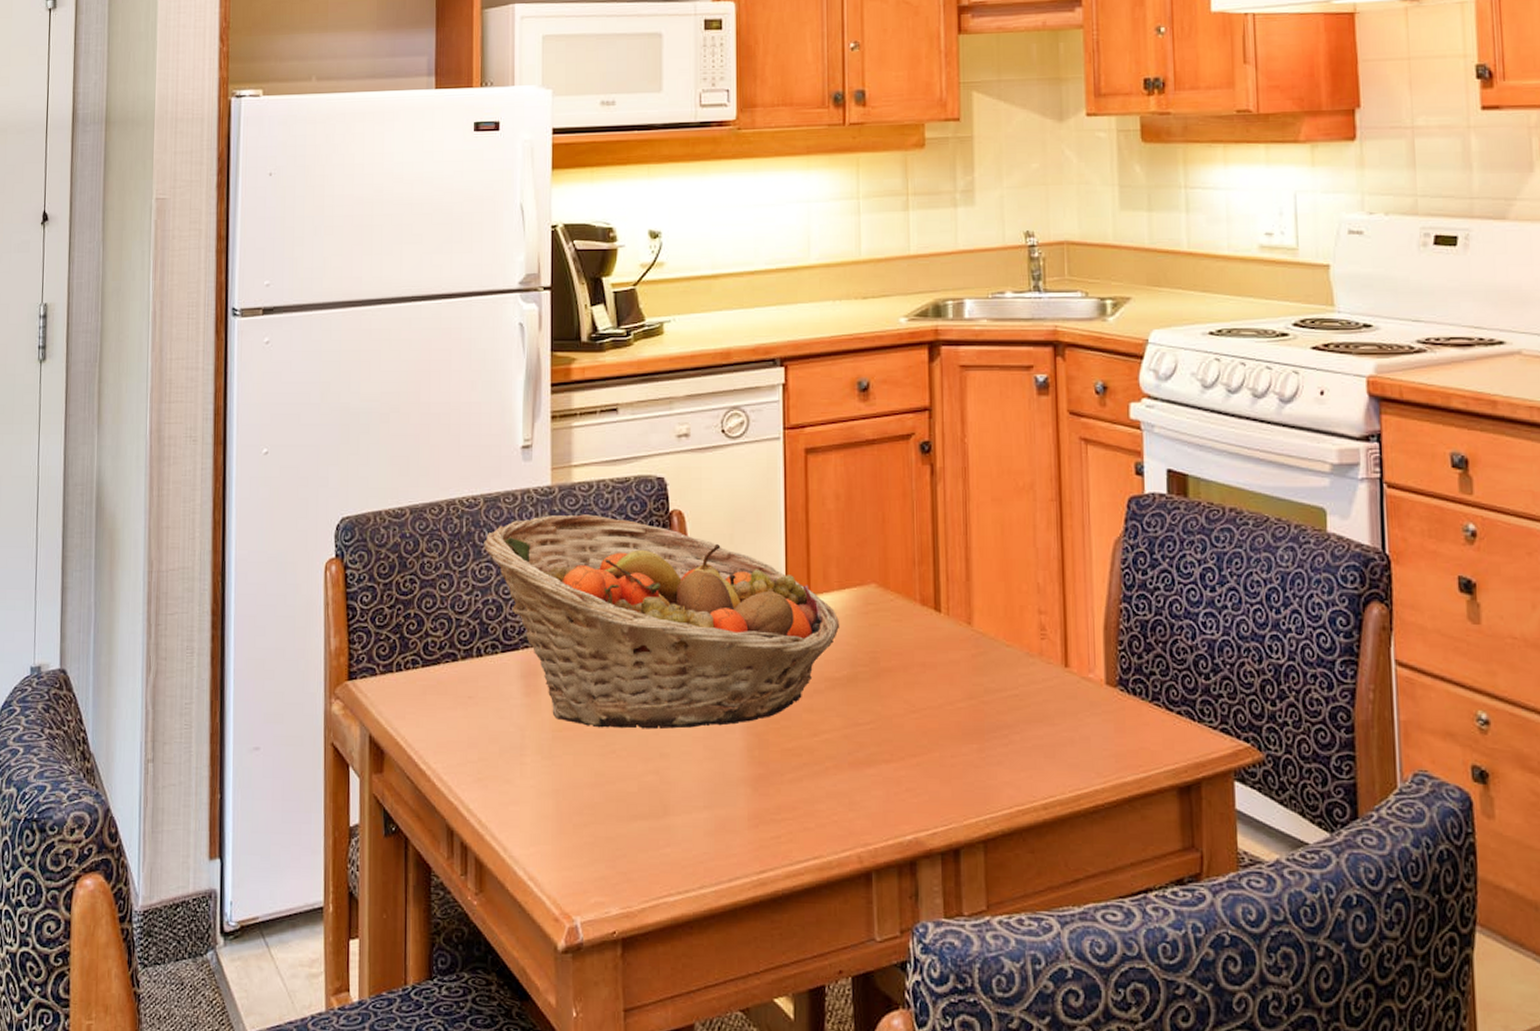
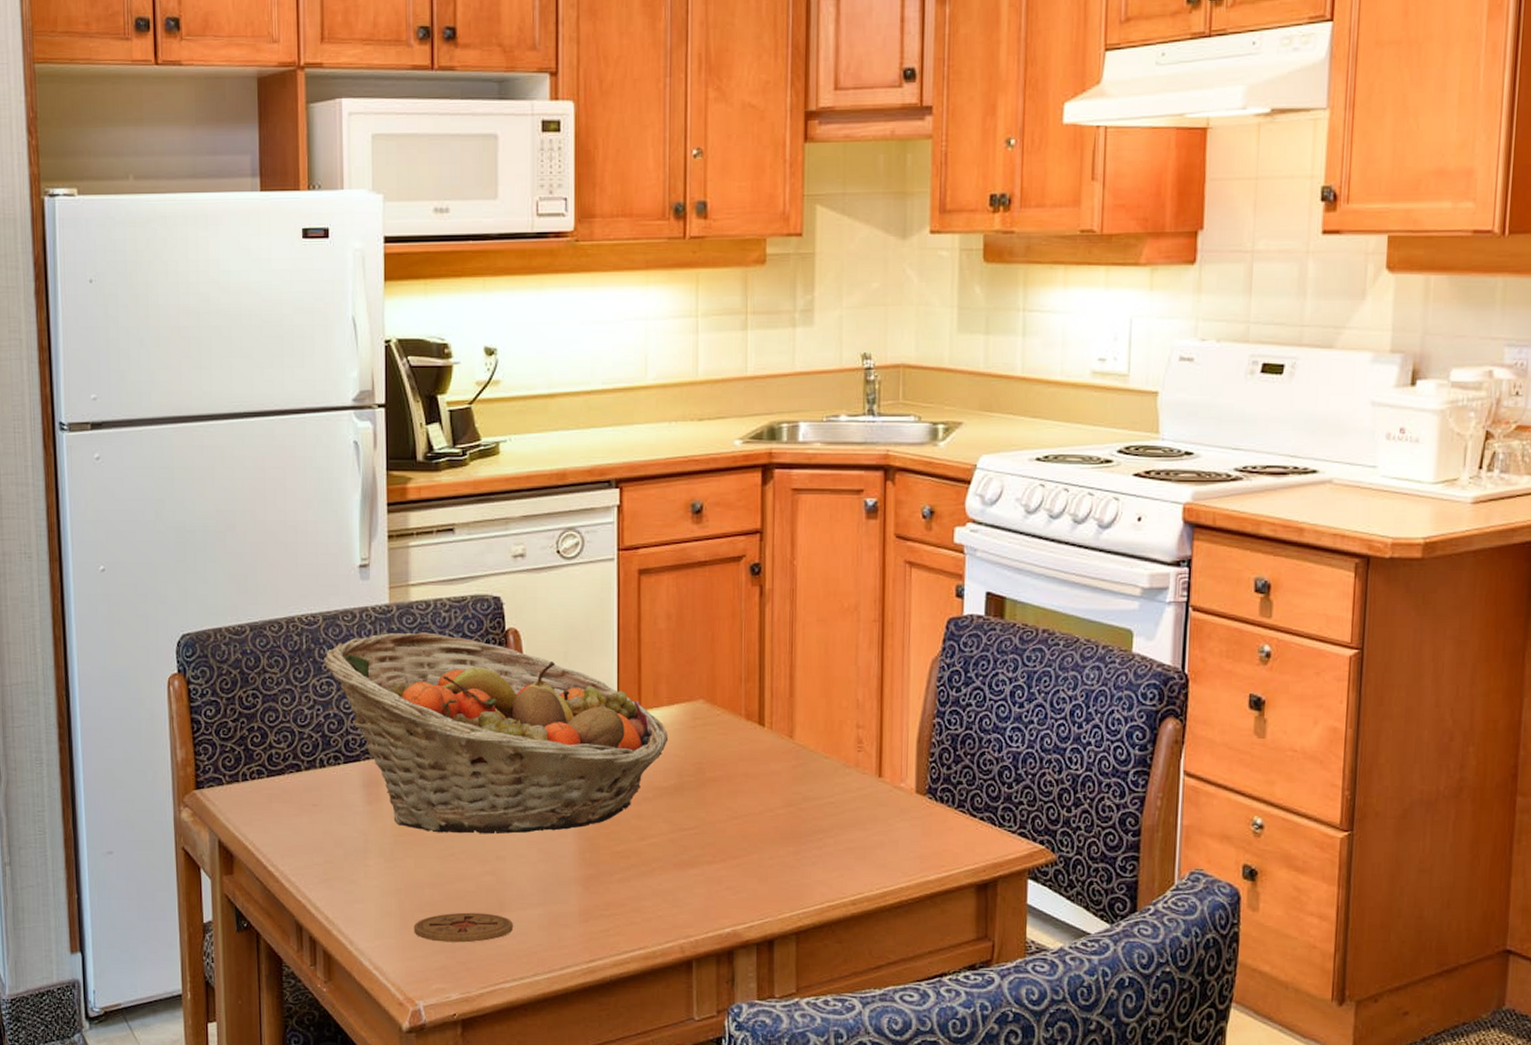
coaster: none [571,816,677,850] -> present [414,912,513,943]

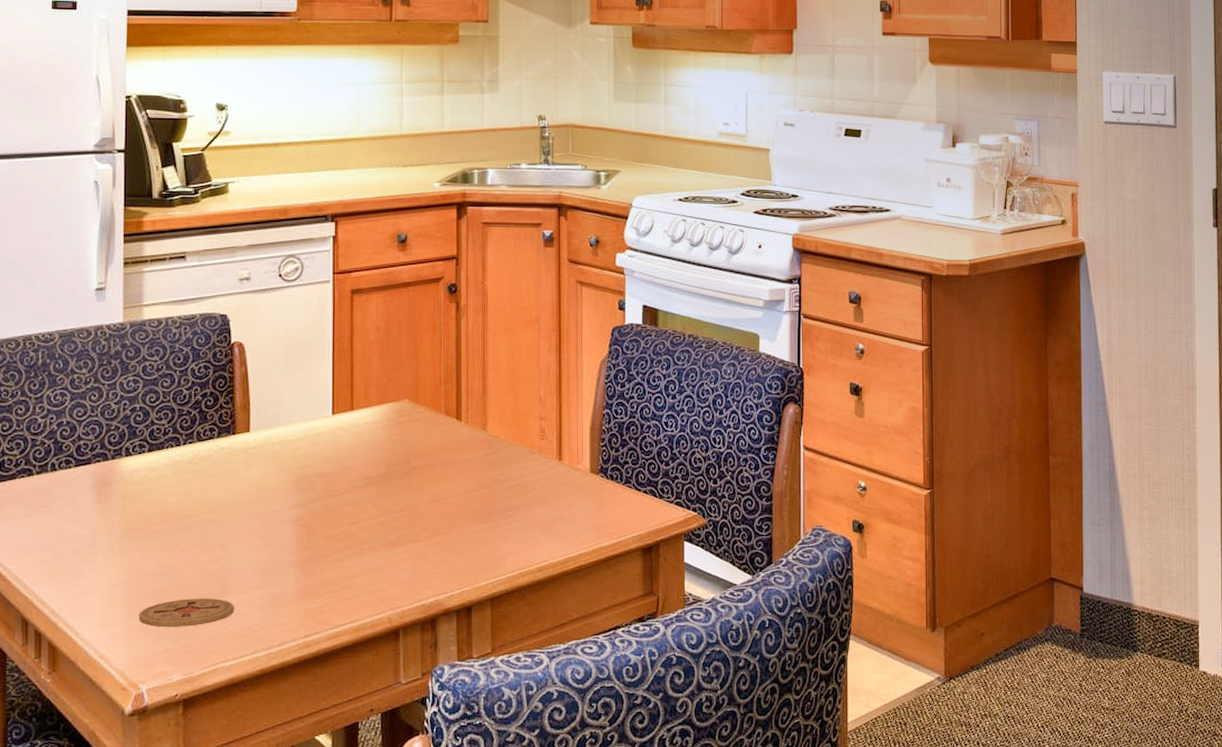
fruit basket: present [324,632,669,834] -> none [59,347,378,527]

